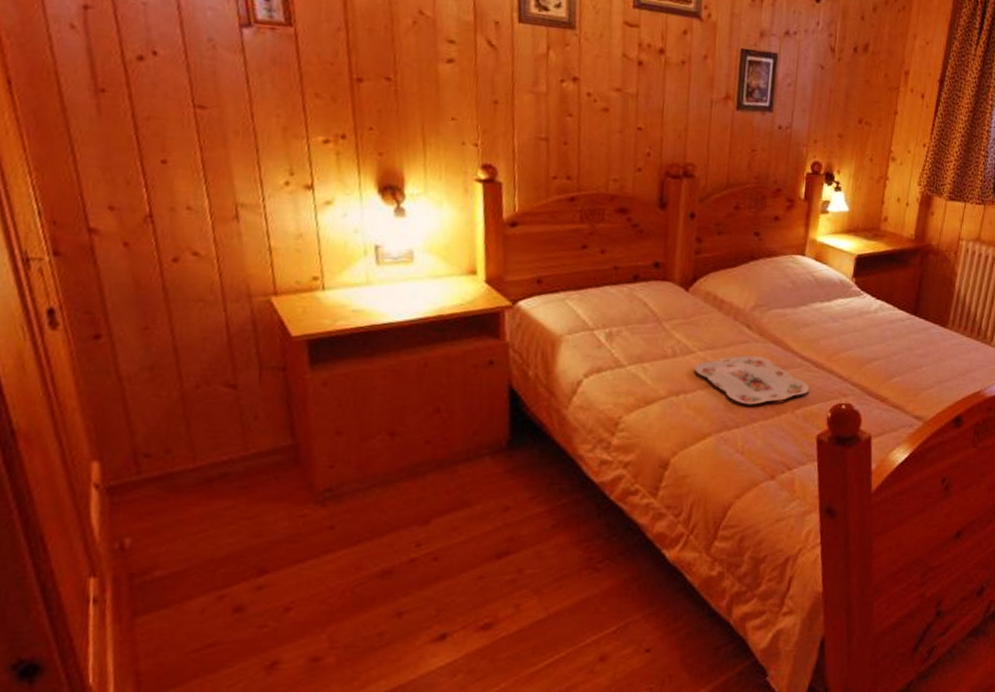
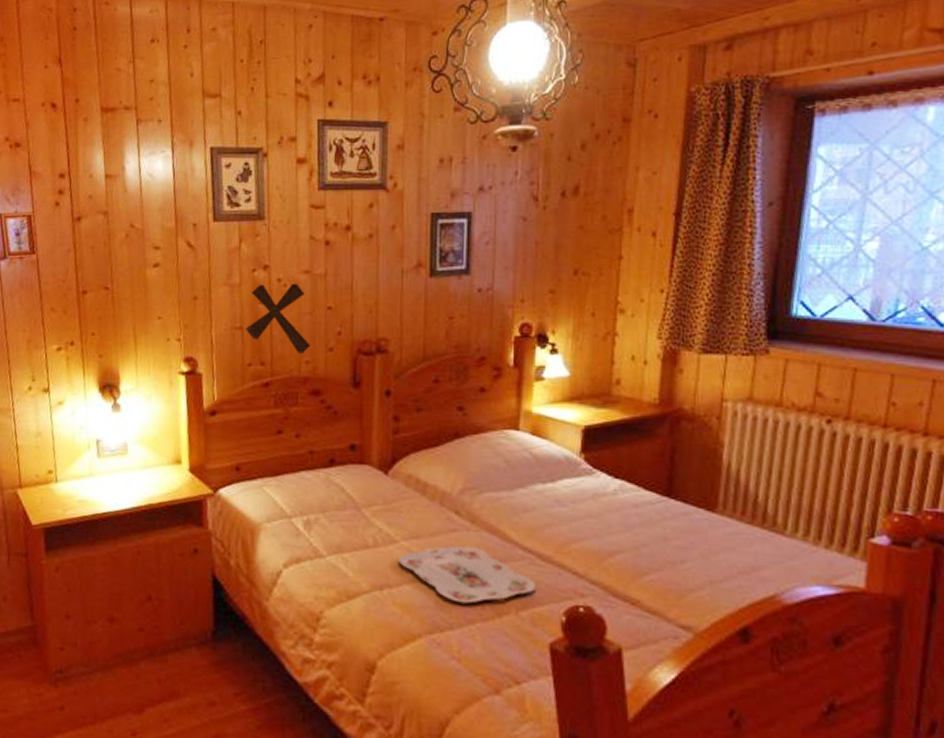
decorative cross: none [552,96,620,171] -> present [246,283,311,354]

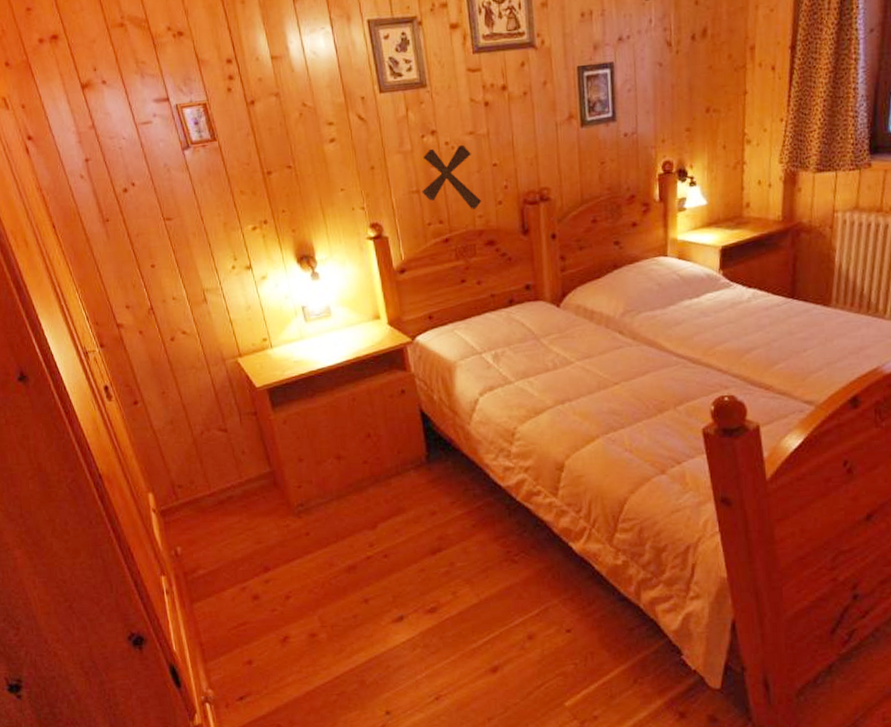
serving tray: present [398,545,537,604] -> none [575,359,690,406]

